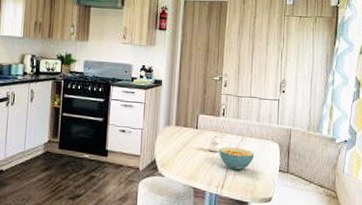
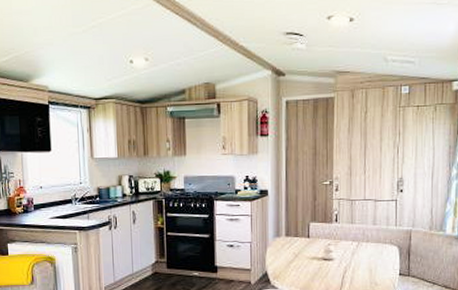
cereal bowl: present [219,147,255,171] -> none [334,253,372,277]

